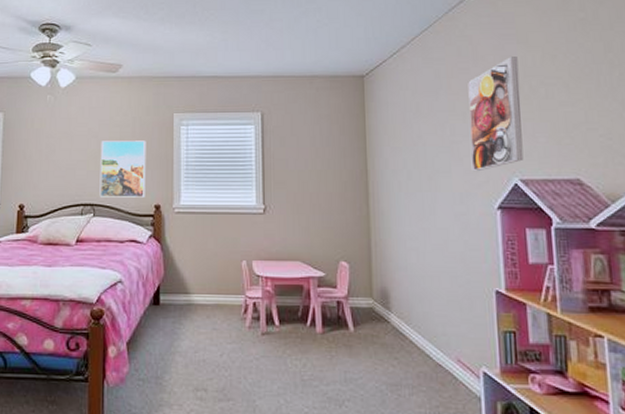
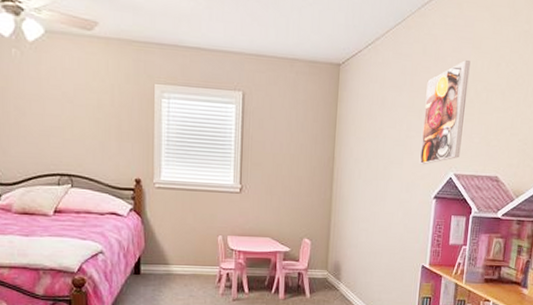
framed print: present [99,140,146,197] -> none [76,107,126,171]

